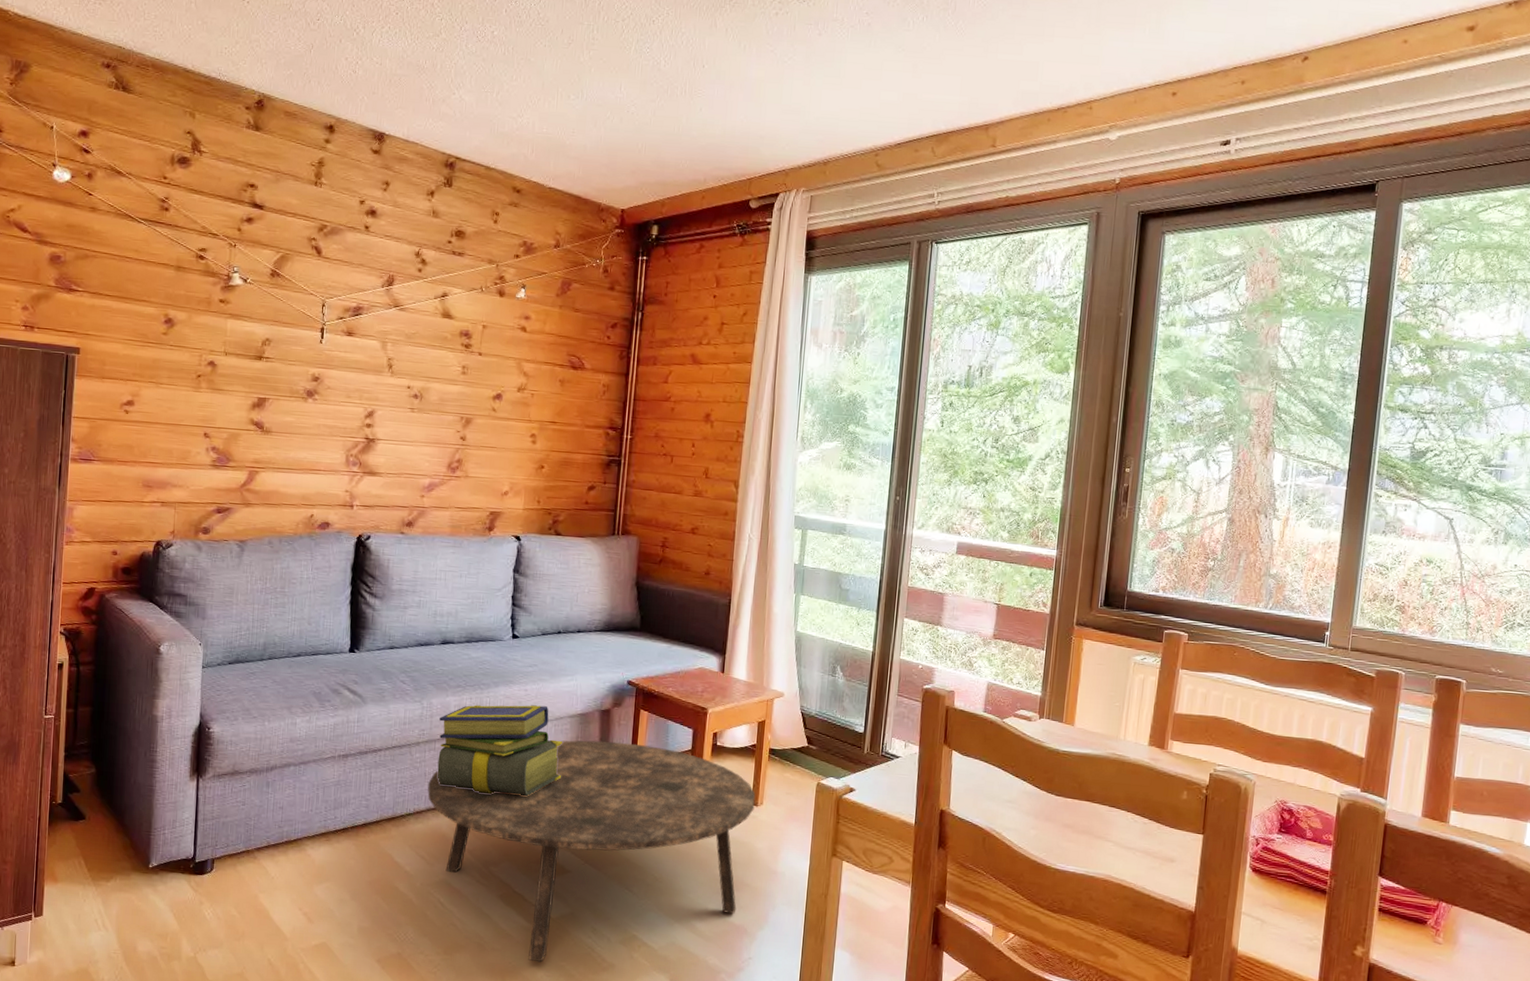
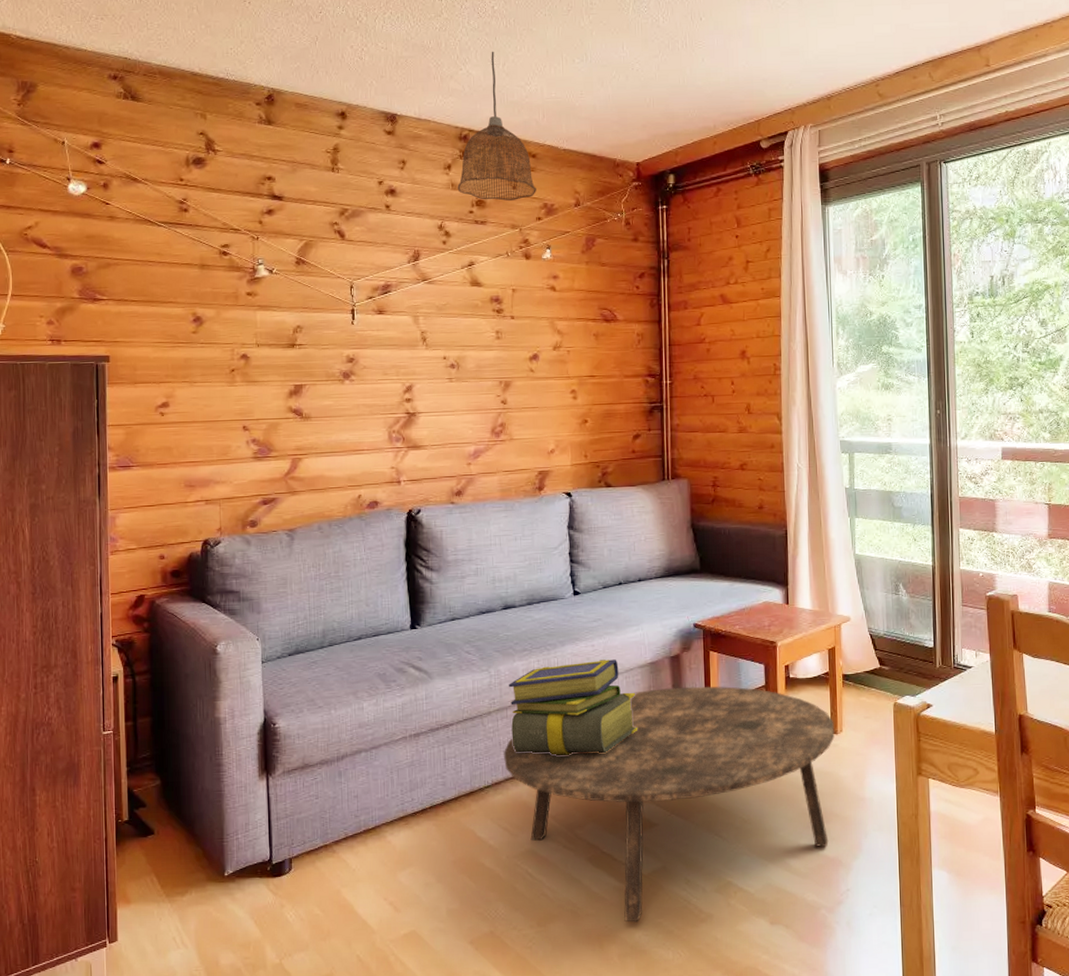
pendant lamp: none [438,78,517,235] -> present [457,51,536,201]

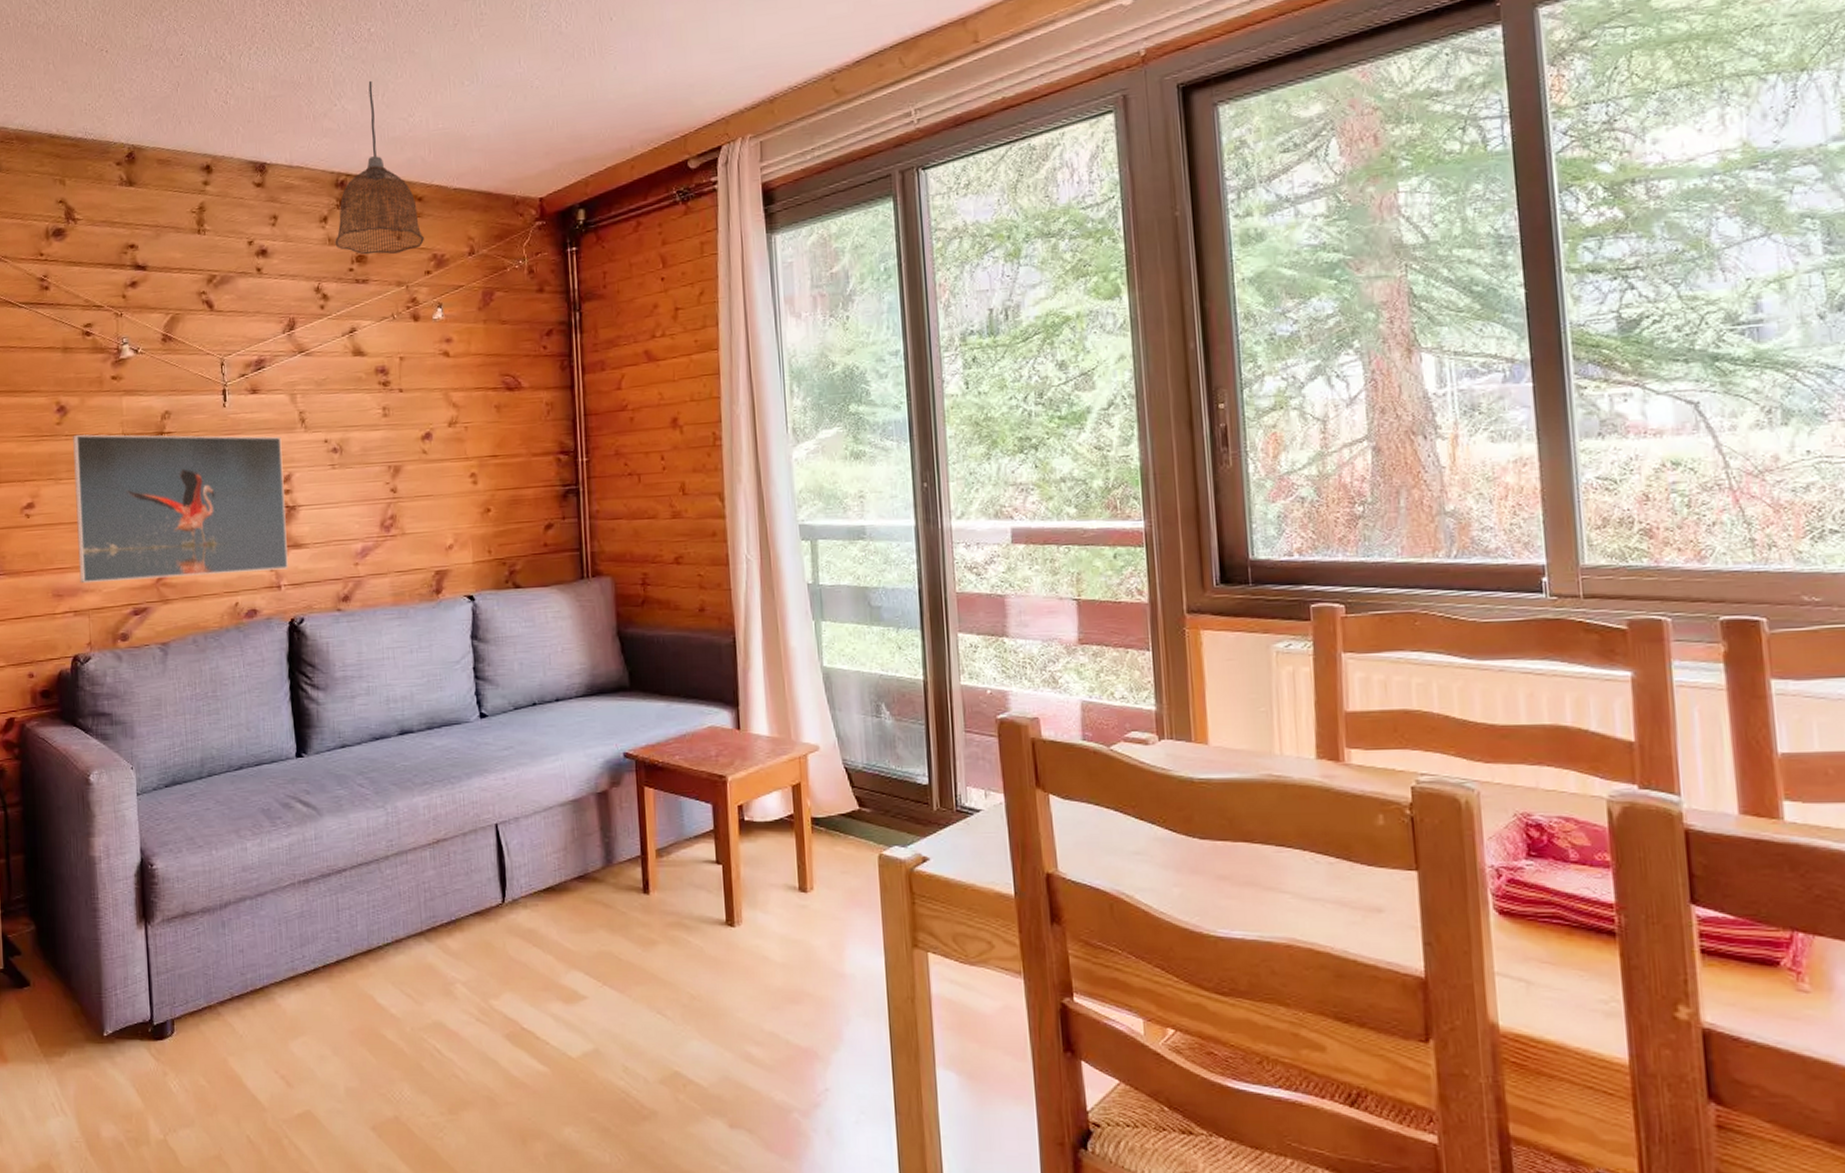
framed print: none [208,342,408,476] -> present [73,434,288,584]
coffee table: present [504,686,835,923] -> none [404,829,804,1116]
stack of books: present [509,659,638,755] -> none [408,795,561,910]

